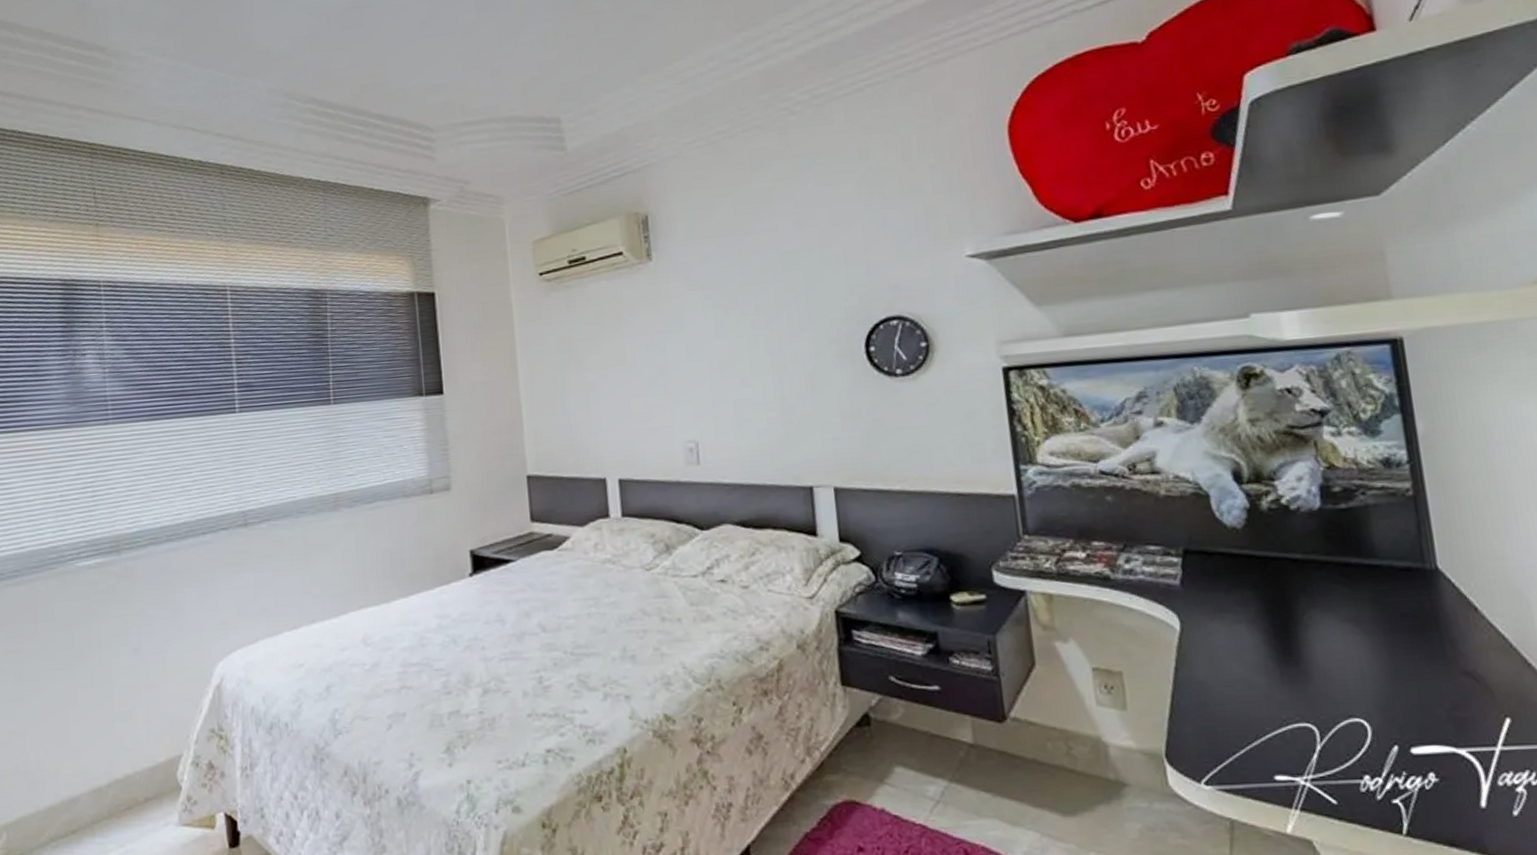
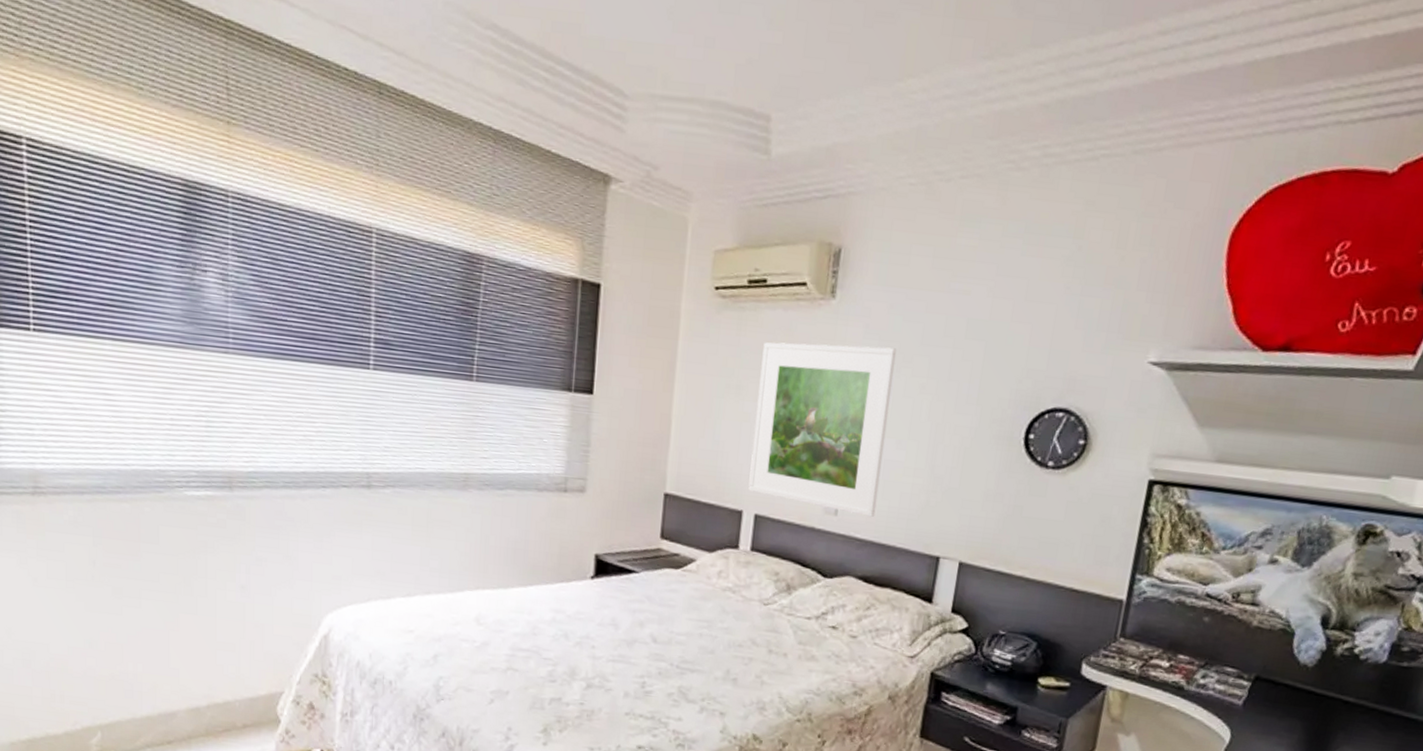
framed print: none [594,293,738,460] -> present [748,342,897,518]

